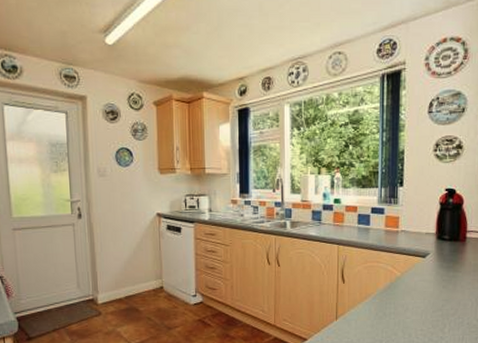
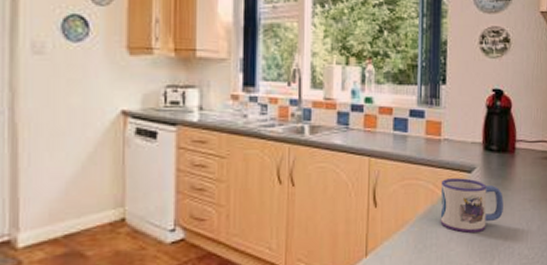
mug: none [397,262,454,305] -> present [440,178,503,233]

